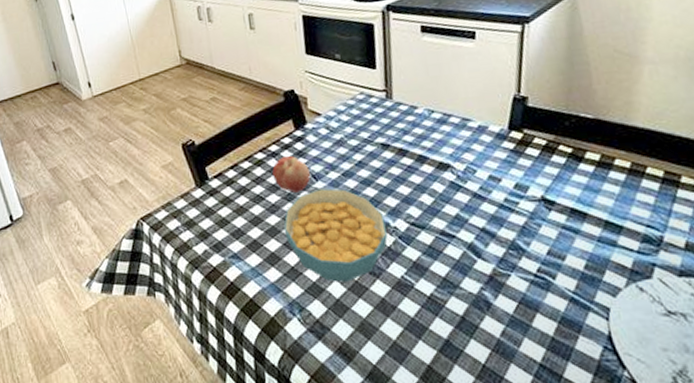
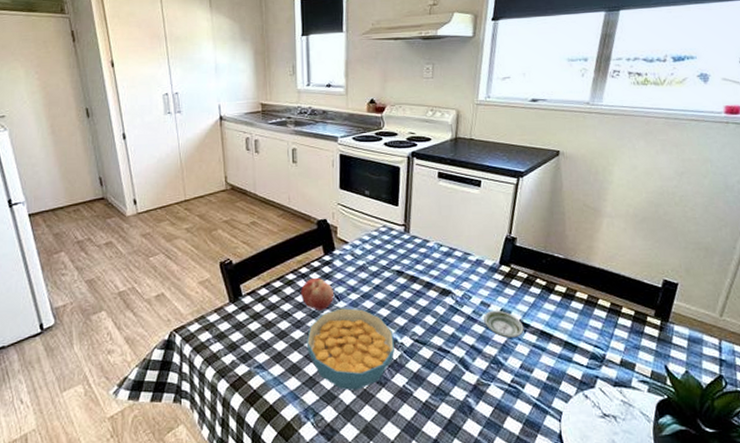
saucer: none [493,185,549,219] -> present [483,310,524,338]

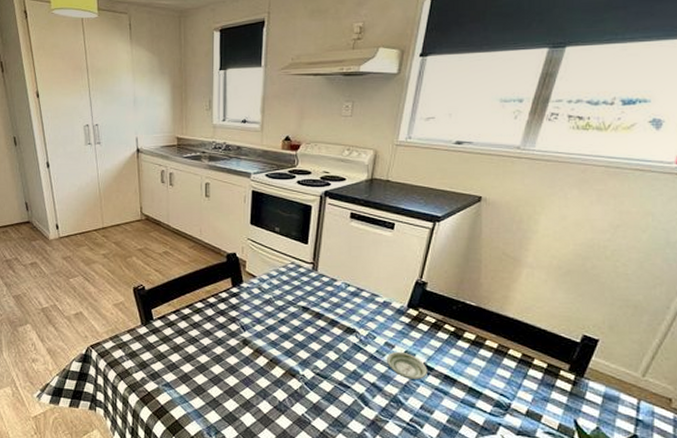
fruit: present [301,278,335,310] -> none [208,308,241,339]
cereal bowl: present [306,308,394,390] -> none [211,338,296,414]

